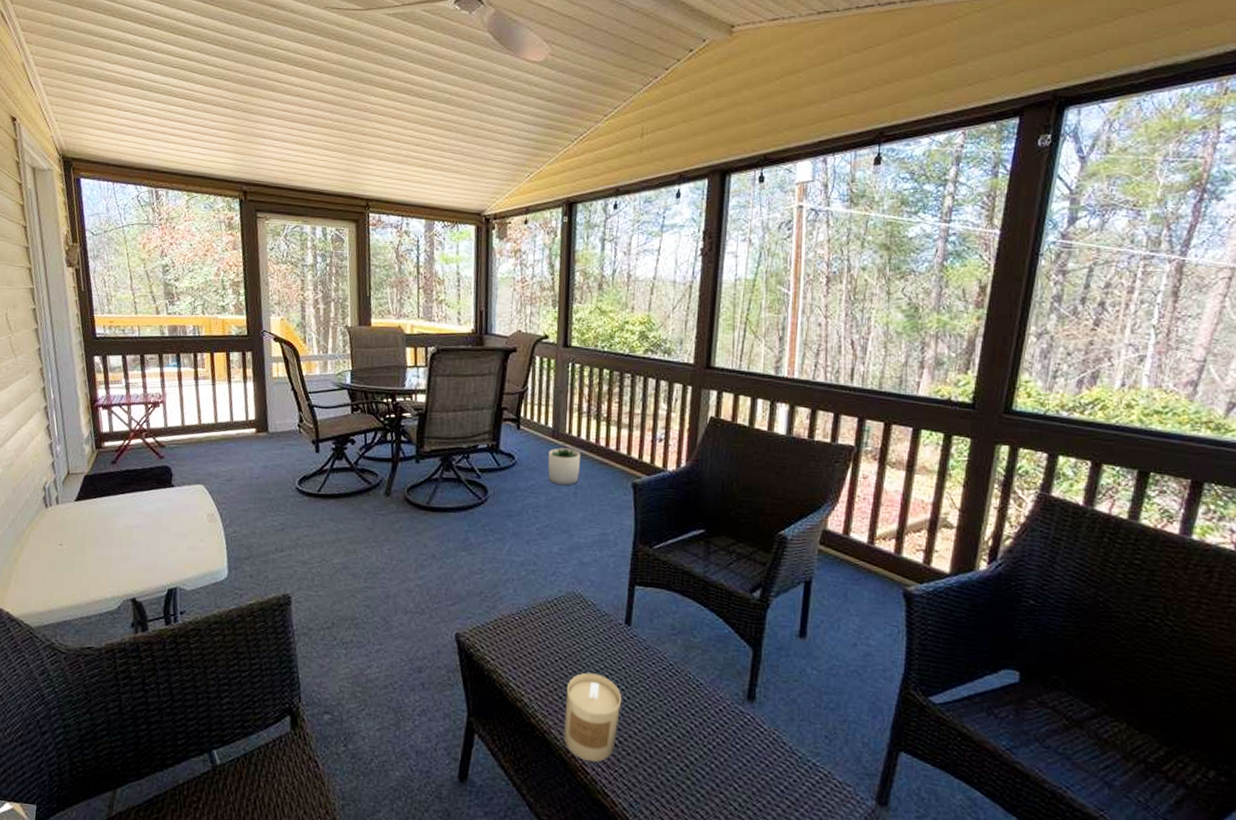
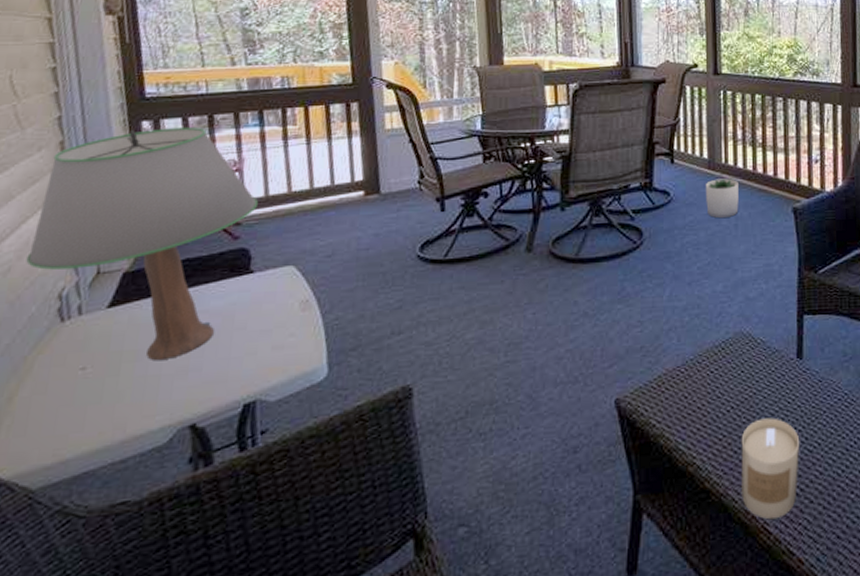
table lamp: none [22,362,178,546] -> present [26,126,259,360]

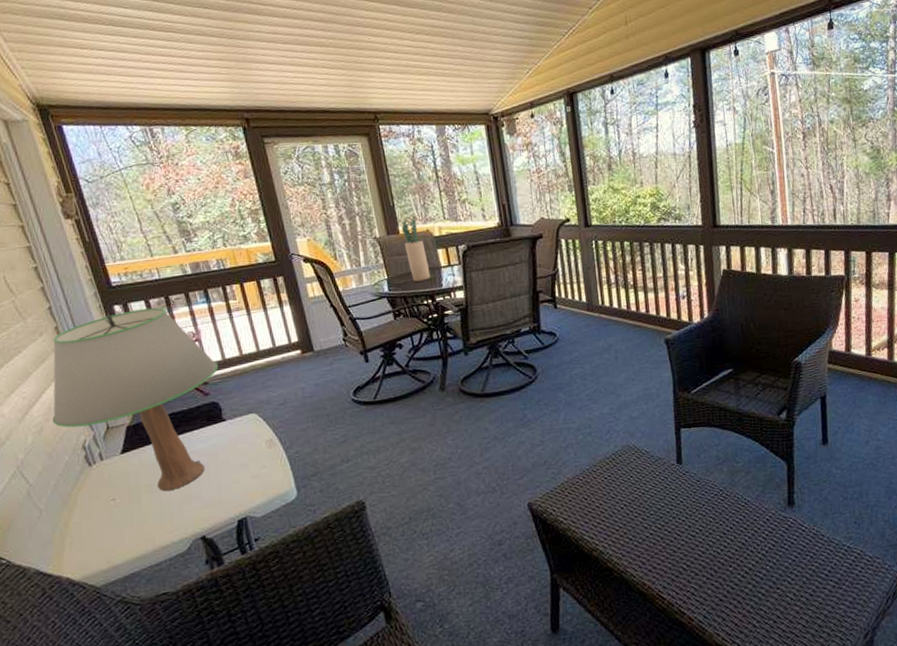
vase: none [507,45,533,122] -> present [401,214,431,283]
planter: present [705,178,739,219] -> none [586,318,617,353]
candle: present [741,418,800,520] -> none [634,511,684,589]

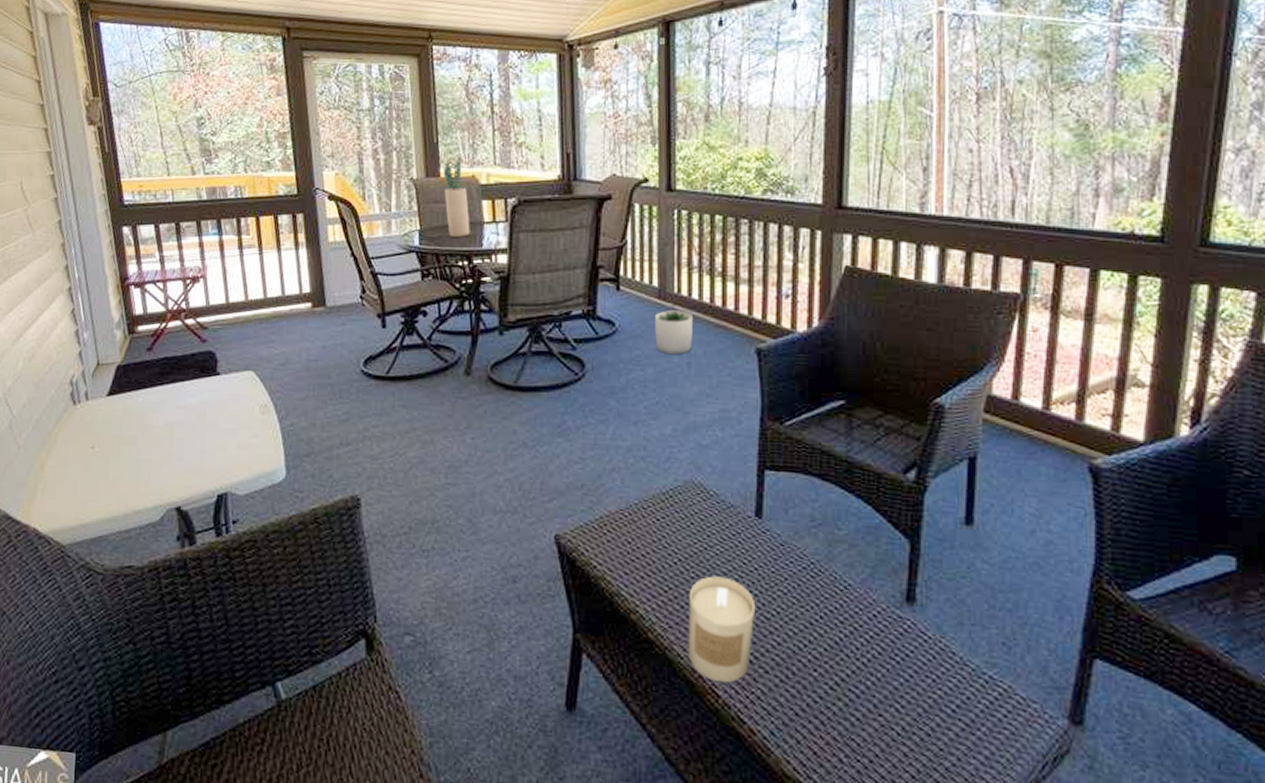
table lamp: present [52,307,219,491] -> none [44,233,221,447]
planter: none [586,318,617,353] -> present [654,310,693,355]
candle: none [634,511,684,589] -> present [688,576,756,683]

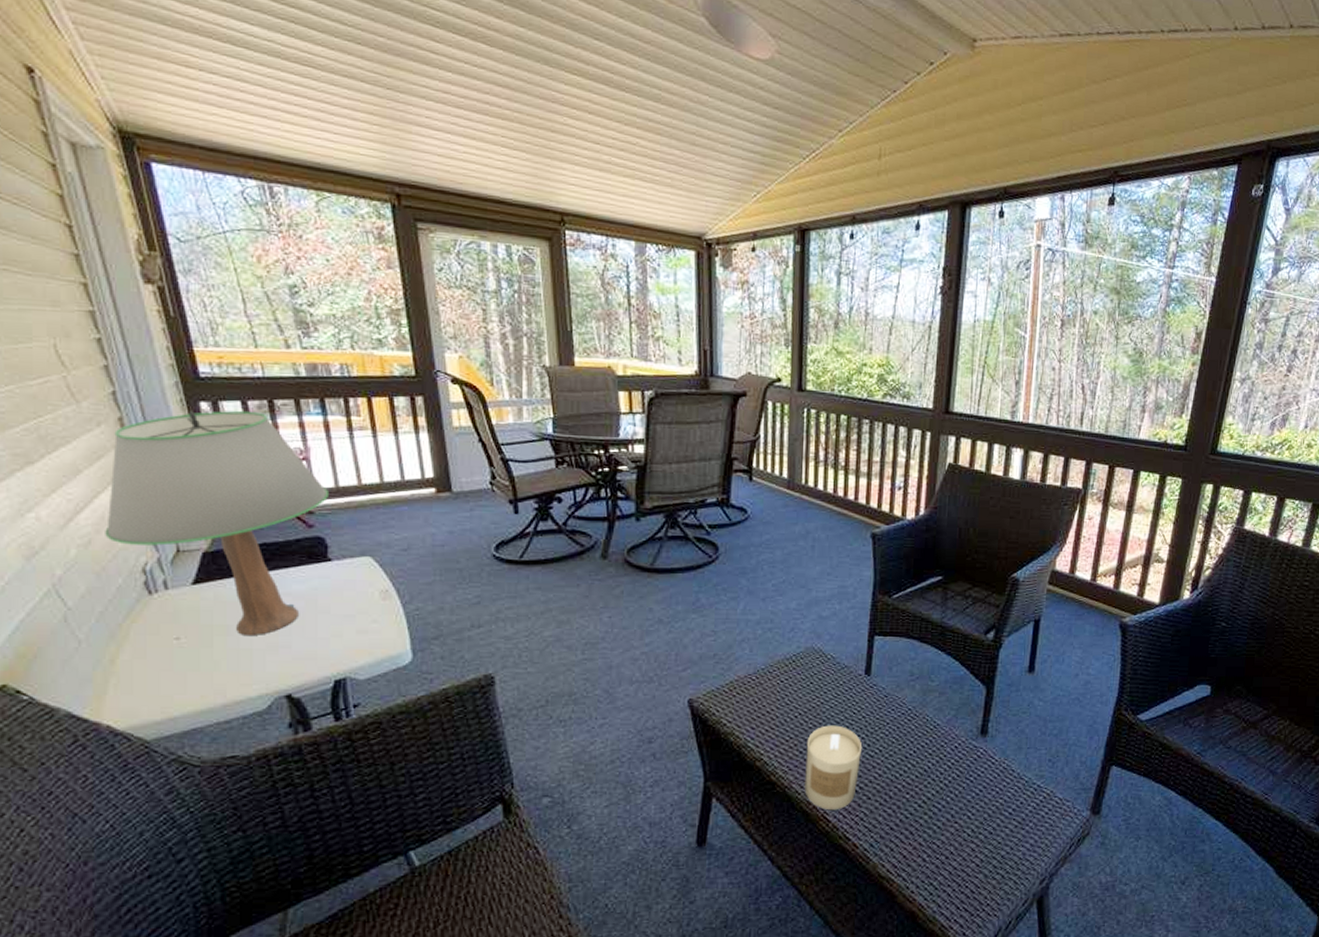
table lamp: none [44,233,221,447] -> present [105,409,330,635]
vase: present [443,155,470,238] -> none [578,345,606,428]
planter: present [654,310,693,355] -> none [783,499,818,539]

